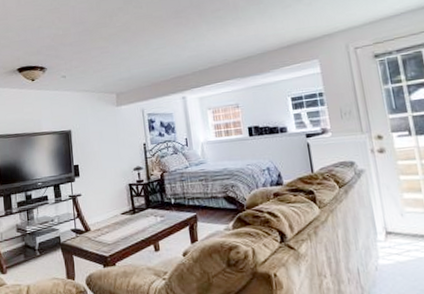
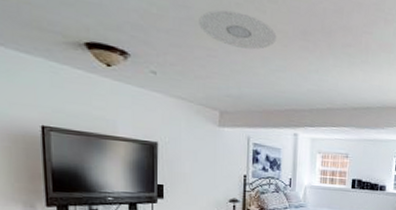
ceiling light: none [92,13,154,41] -> present [199,10,277,50]

